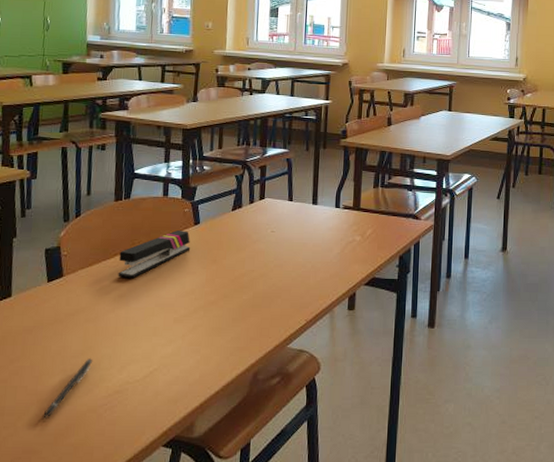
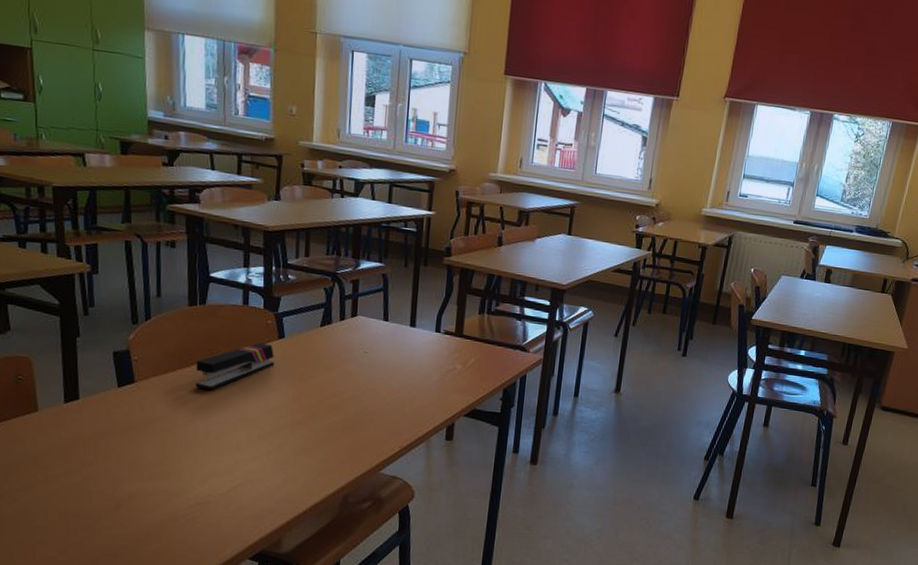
pen: present [43,358,93,420] -> none [122,468,172,525]

